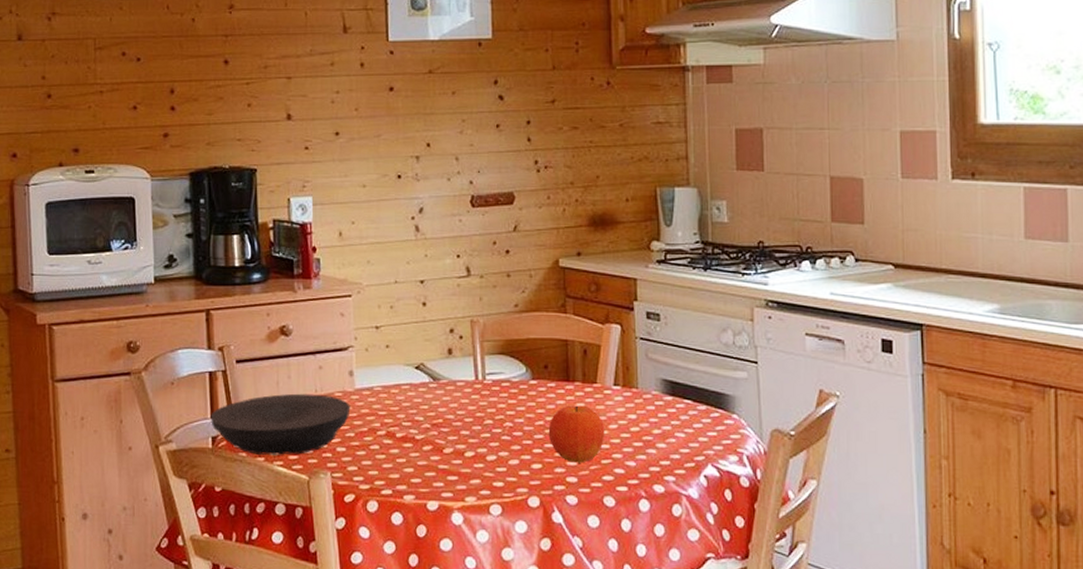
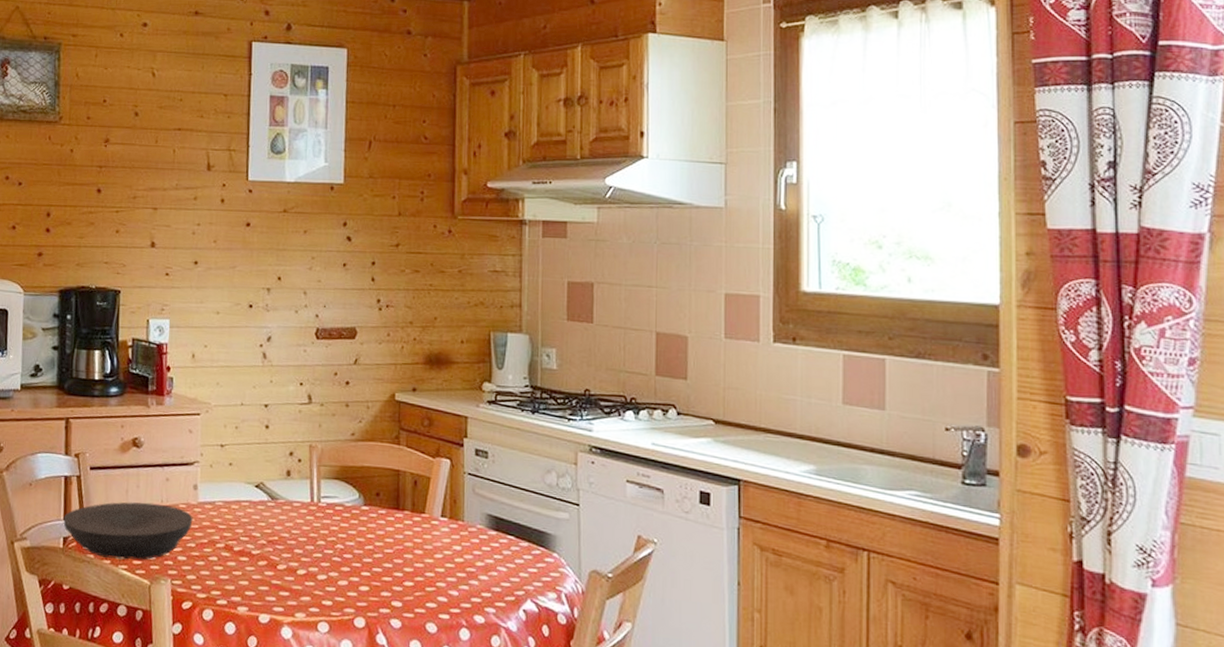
fruit: present [548,405,605,463] -> none [376,533,431,589]

